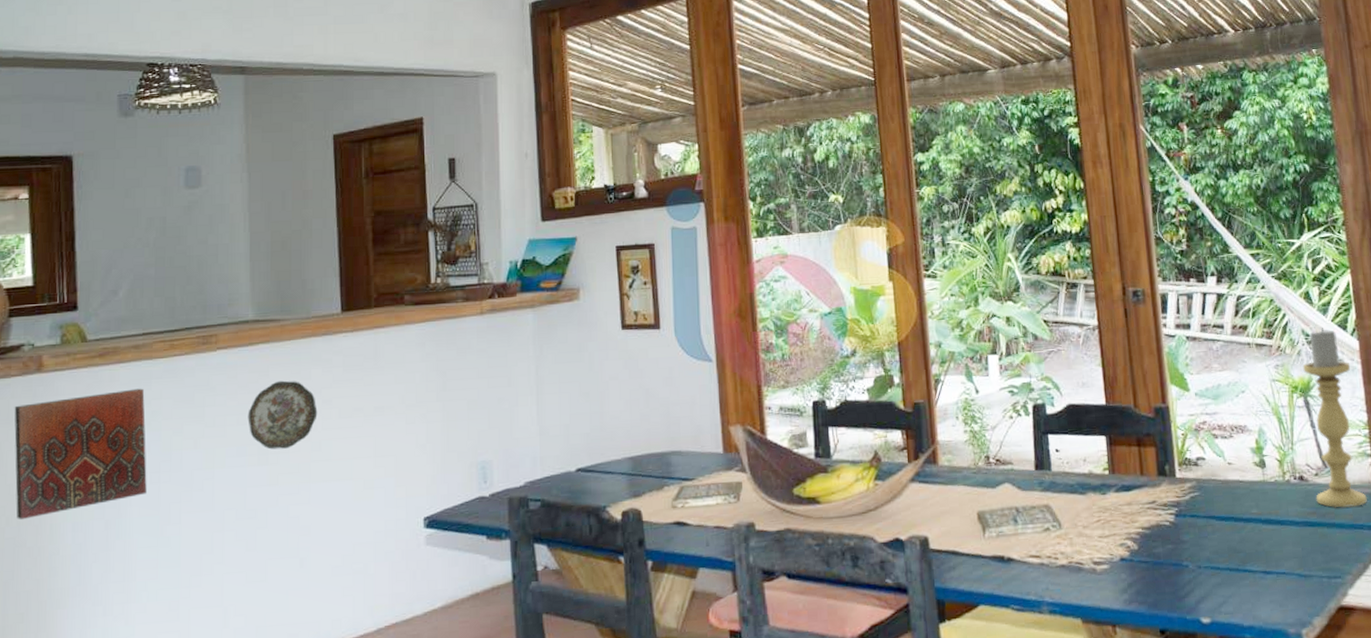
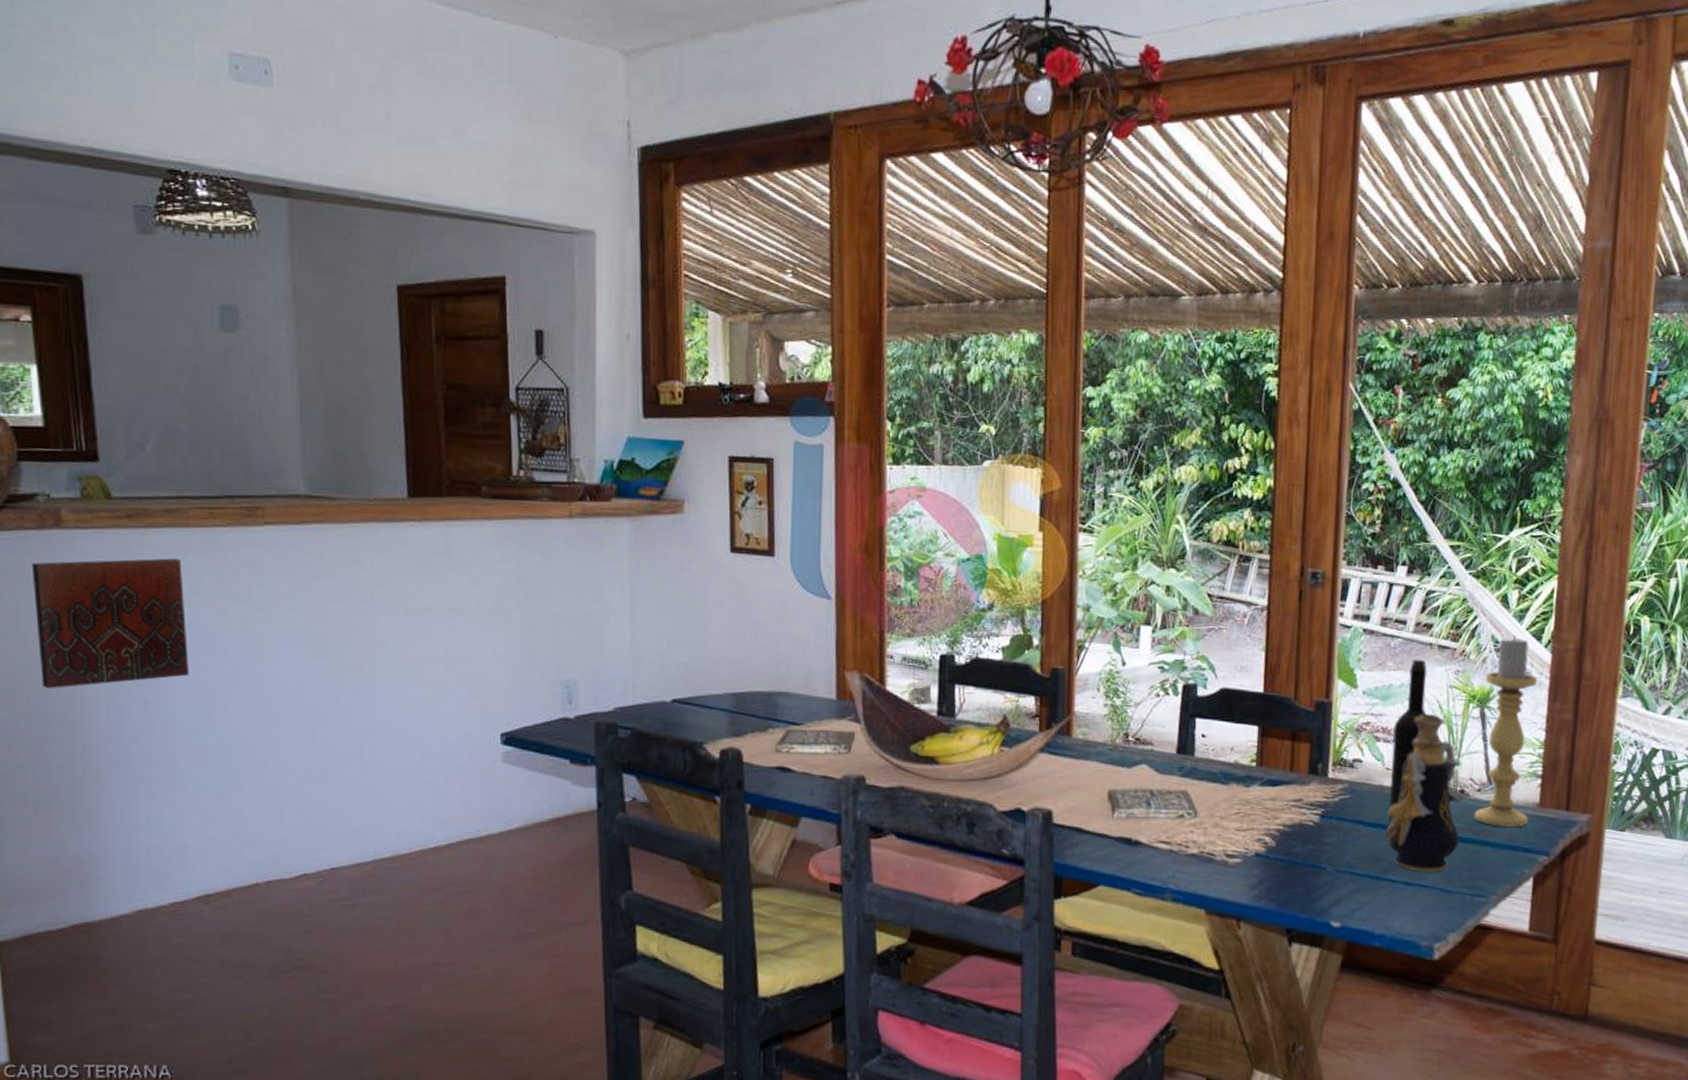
decorative plate: present [247,380,318,450] -> none [301,567,381,643]
wine bottle: none [1228,358,1256,511] -> present [1388,659,1427,819]
decorative vase: none [1236,408,1307,560] -> present [1386,714,1467,873]

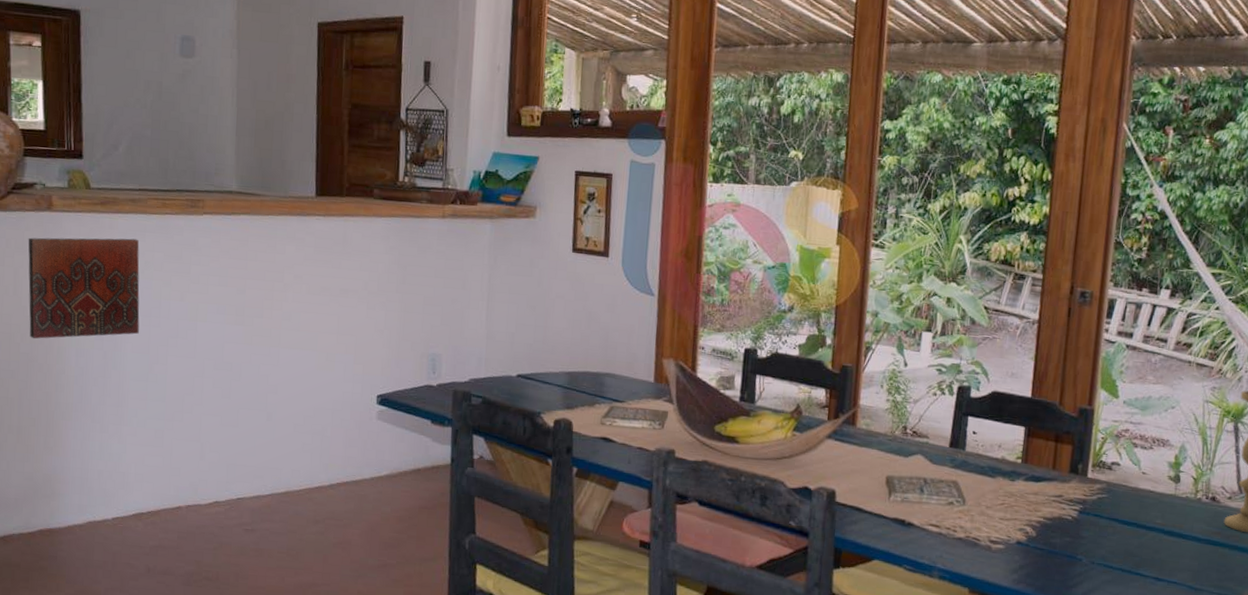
decorative vase: present [1386,714,1467,873] -> none [1139,425,1218,571]
wine bottle: present [1388,659,1427,819] -> none [1142,374,1185,519]

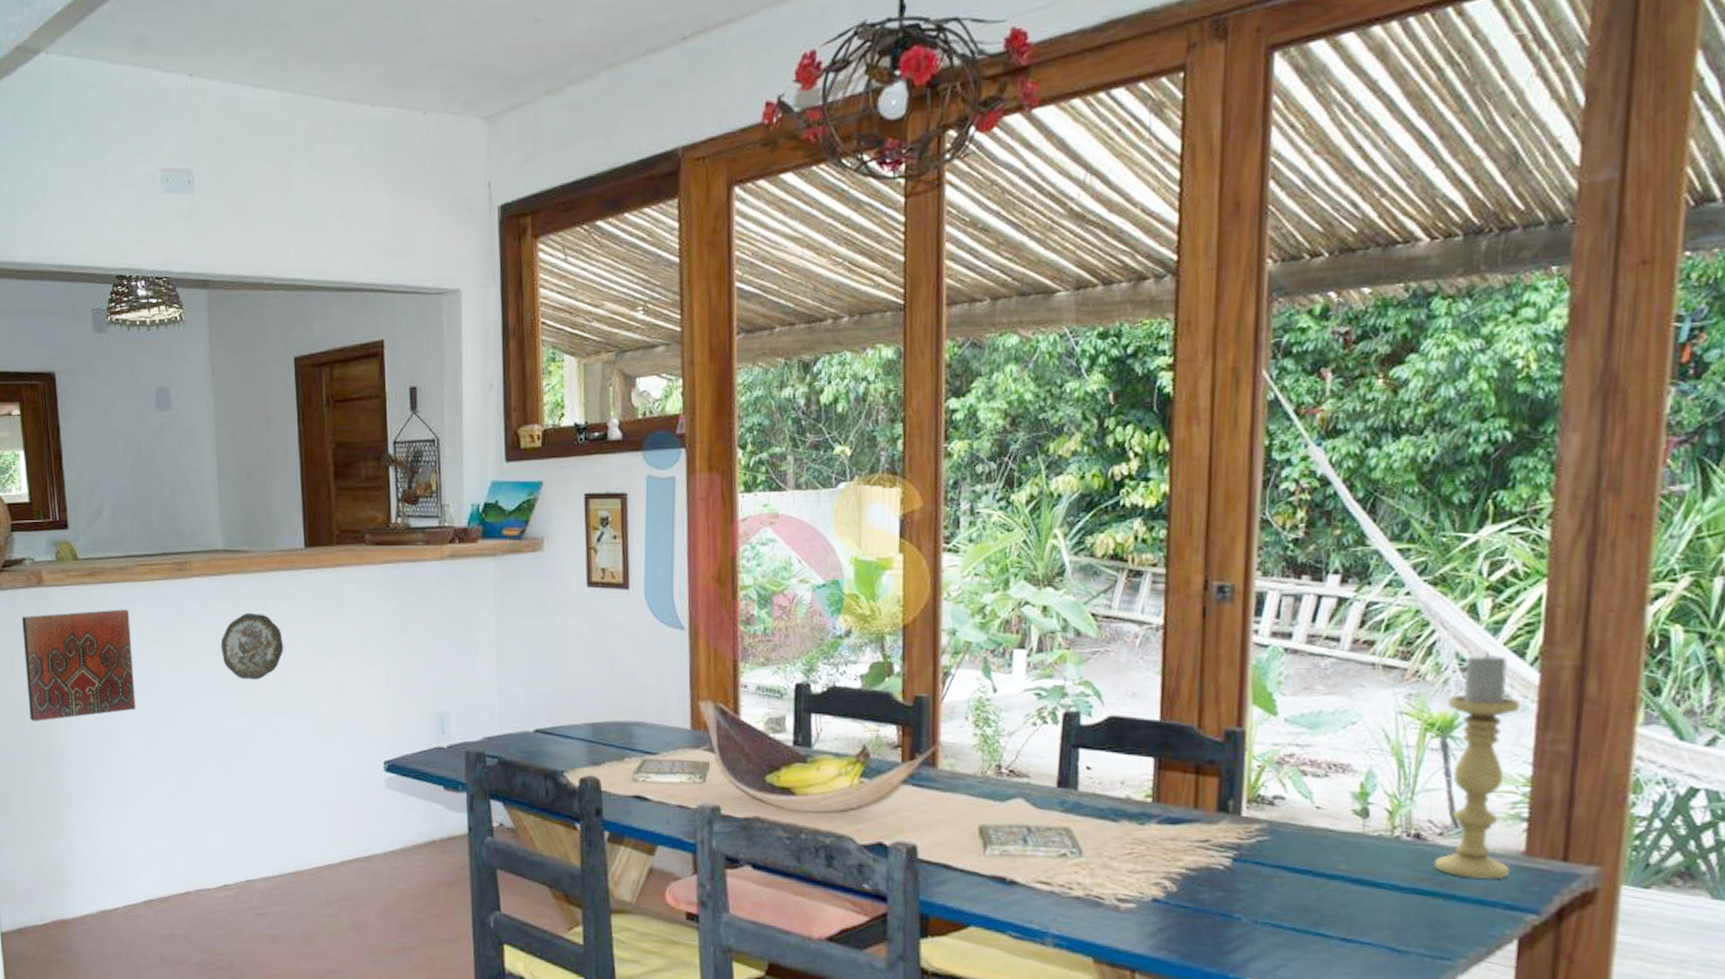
decorative plate: none [228,251,290,314] -> present [220,612,284,680]

